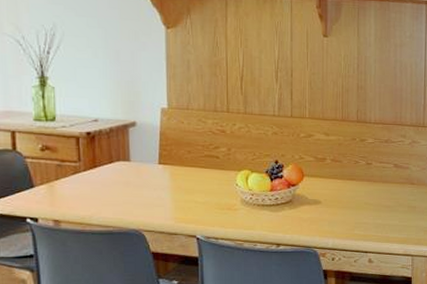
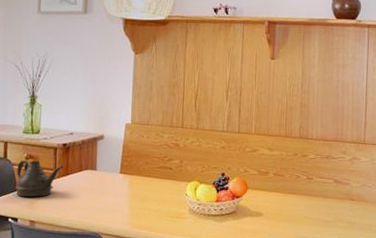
teapot: none [31,152,90,193] -> present [15,160,64,197]

